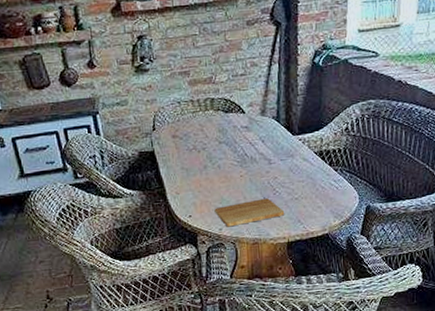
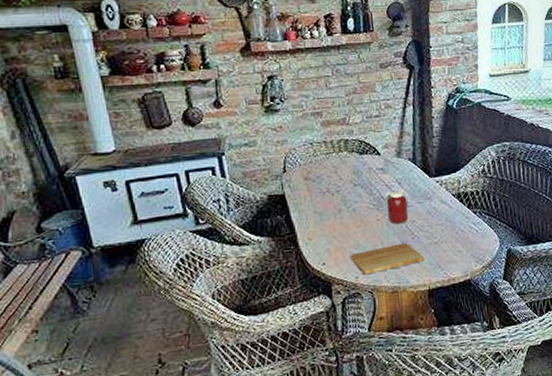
jar: none [247,147,271,181] -> present [383,190,409,224]

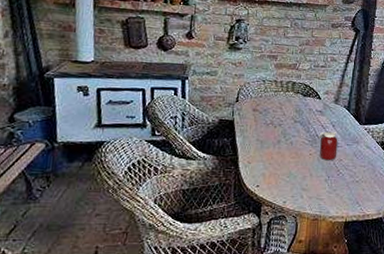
cutting board: present [350,243,425,275] -> none [281,177,346,201]

